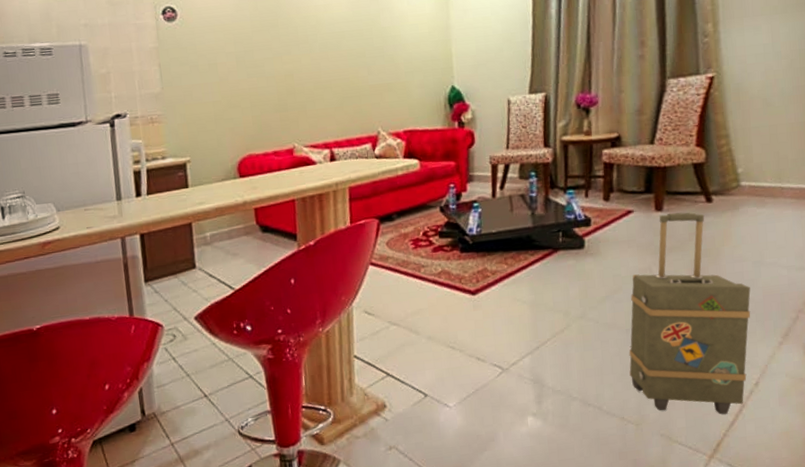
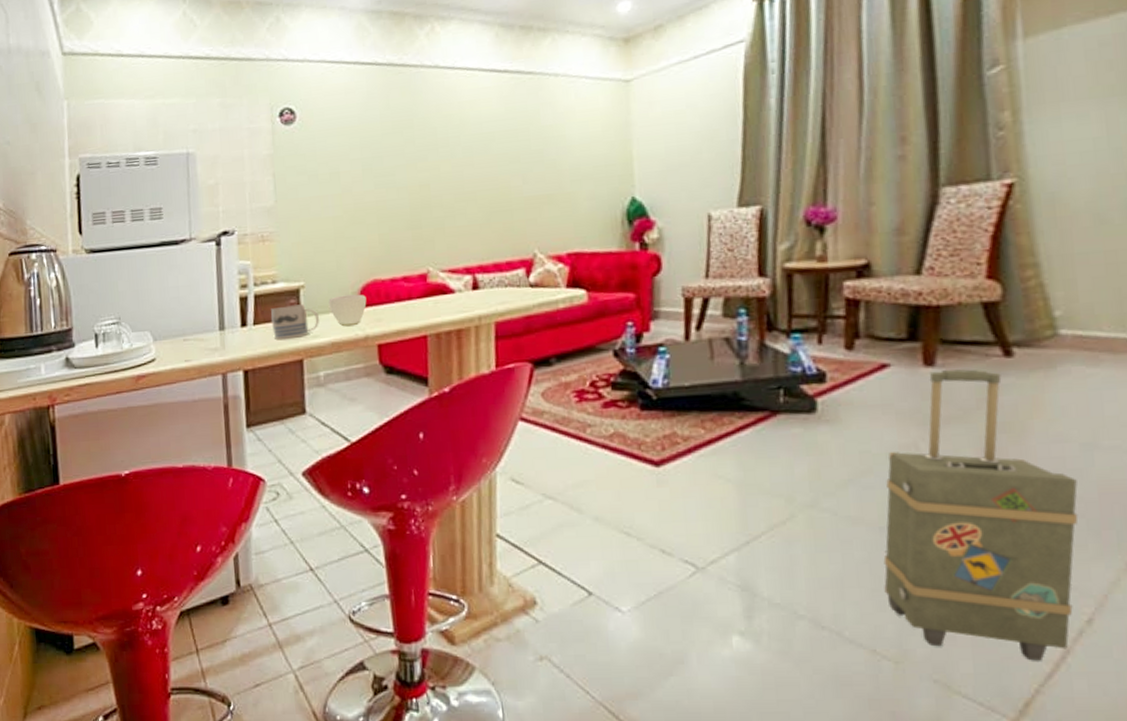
mug: none [162,176,205,208] -> present [271,304,320,341]
cup: none [211,166,244,195] -> present [328,294,367,327]

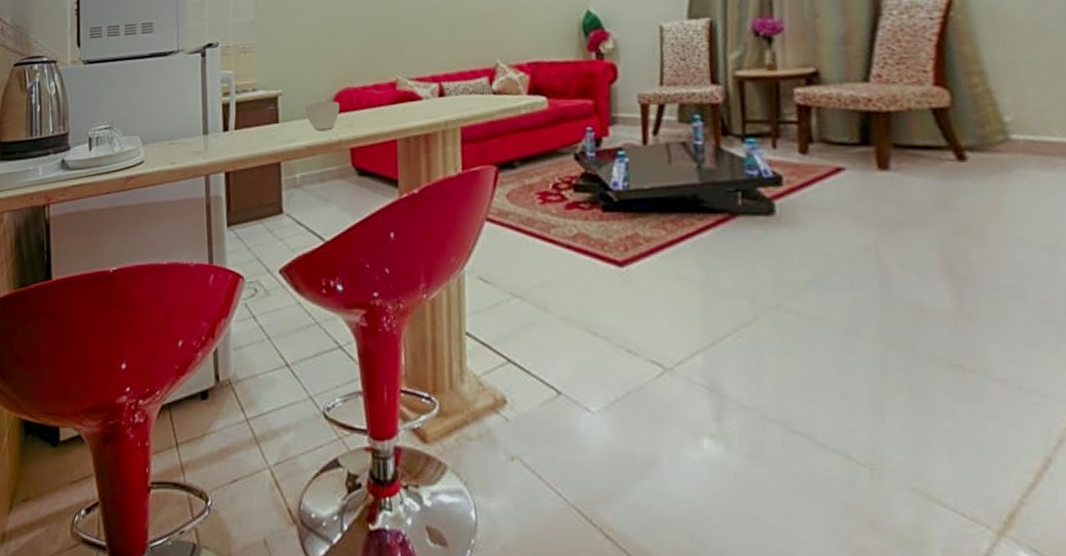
mug: present [271,304,320,341] -> none [251,110,297,144]
suitcase: present [883,369,1079,661] -> none [849,173,1051,470]

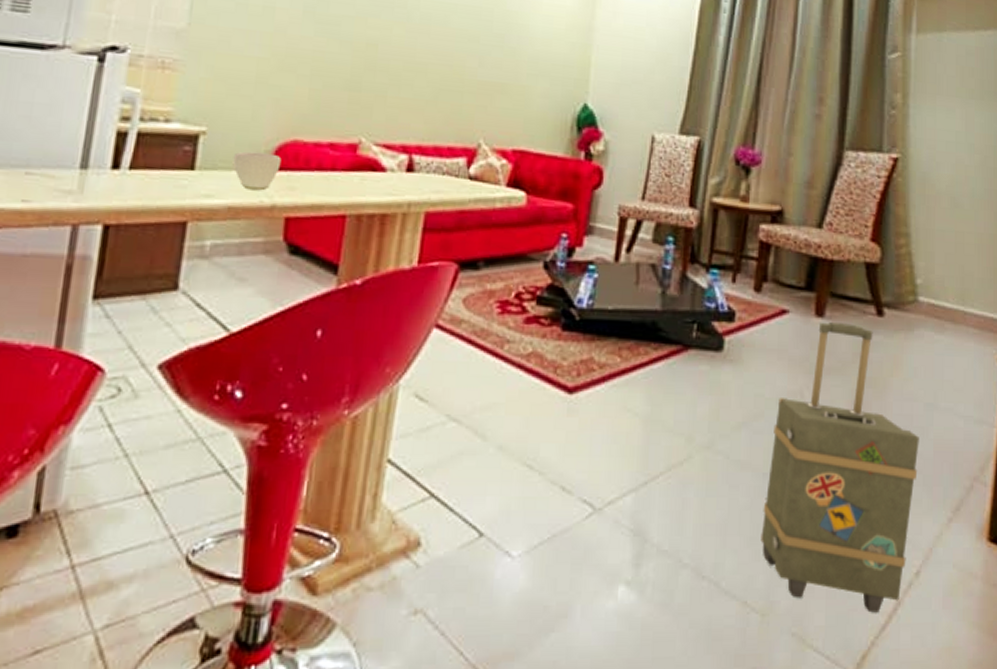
suitcase: none [849,173,1051,470] -> present [760,322,919,613]

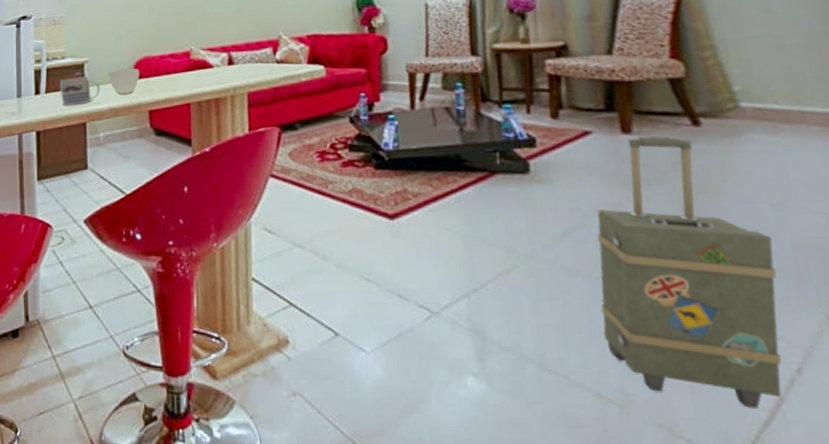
mug: none [153,152,219,195] -> present [60,76,101,107]

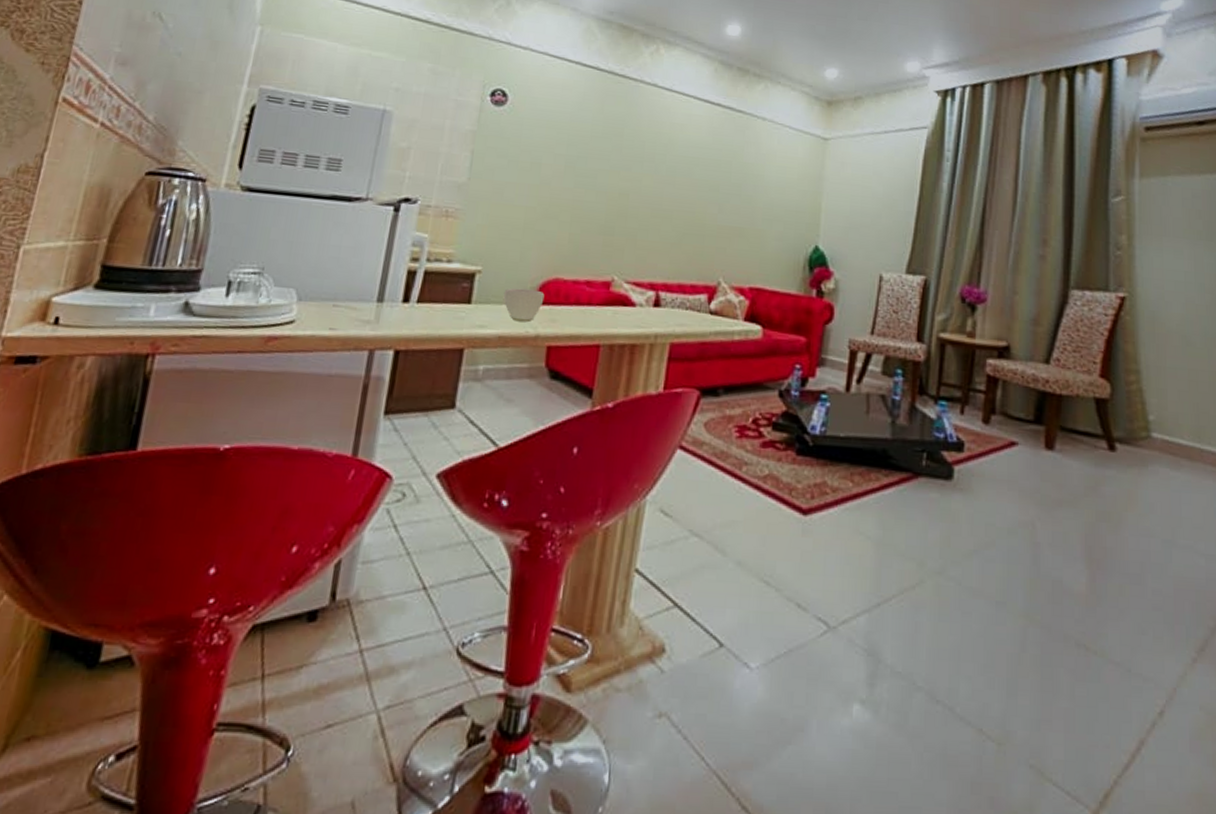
mug: present [60,76,101,107] -> none [436,288,491,325]
suitcase: present [597,136,782,408] -> none [995,455,1158,751]

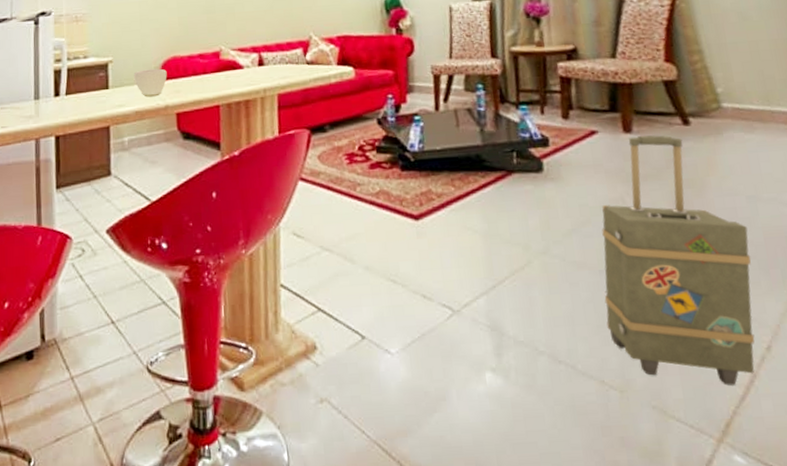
suitcase: none [995,455,1158,751] -> present [602,135,755,385]

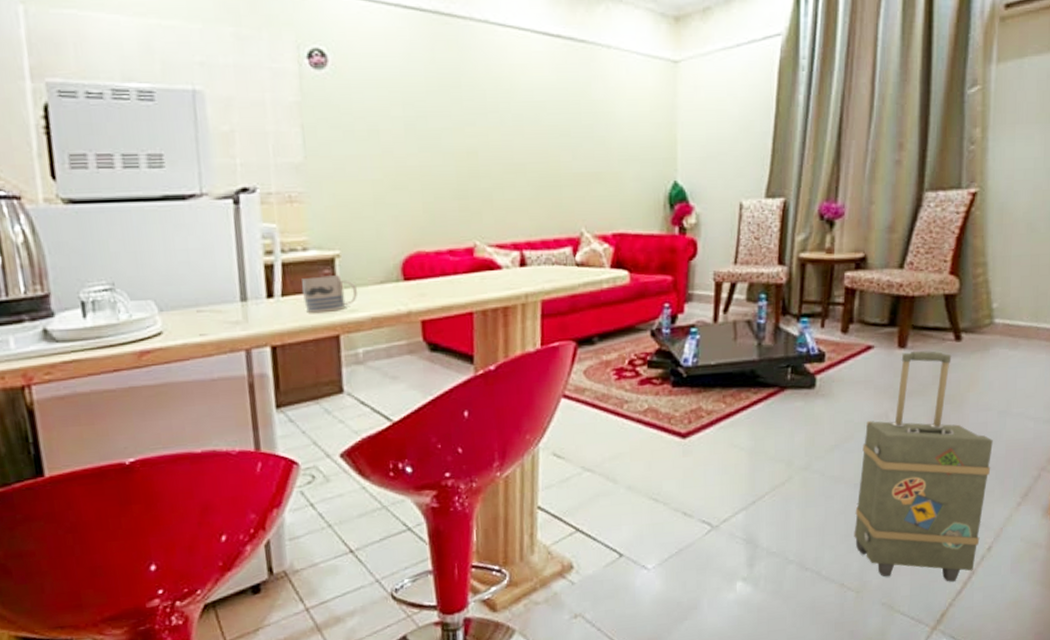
mug: none [82,77,126,109] -> present [302,275,358,314]
cup: present [133,68,167,97] -> none [367,266,410,301]

